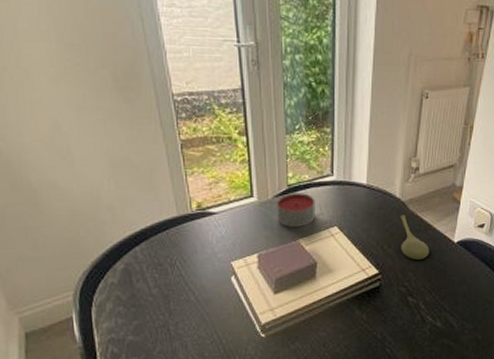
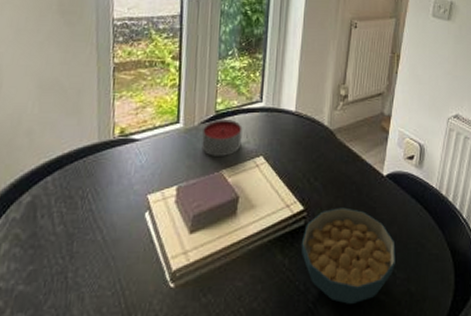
cereal bowl: none [377,271,465,349] -> present [301,207,396,304]
spoon: present [400,214,430,261] -> none [328,144,358,196]

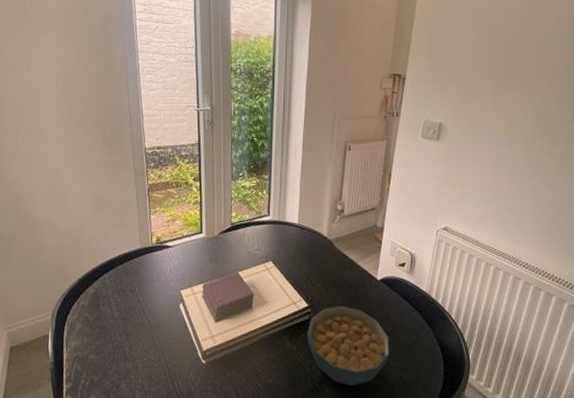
candle: present [202,119,243,156] -> none [221,230,254,261]

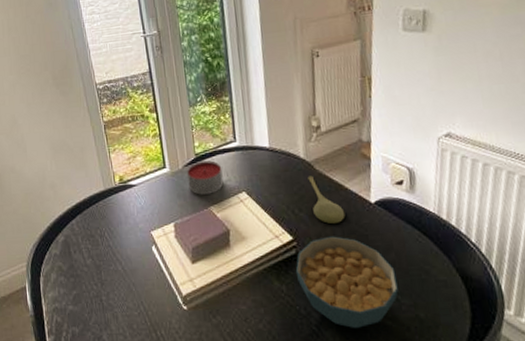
candle: none [221,230,254,261] -> present [187,160,224,195]
spoon: none [328,252,355,296] -> present [308,175,345,225]

